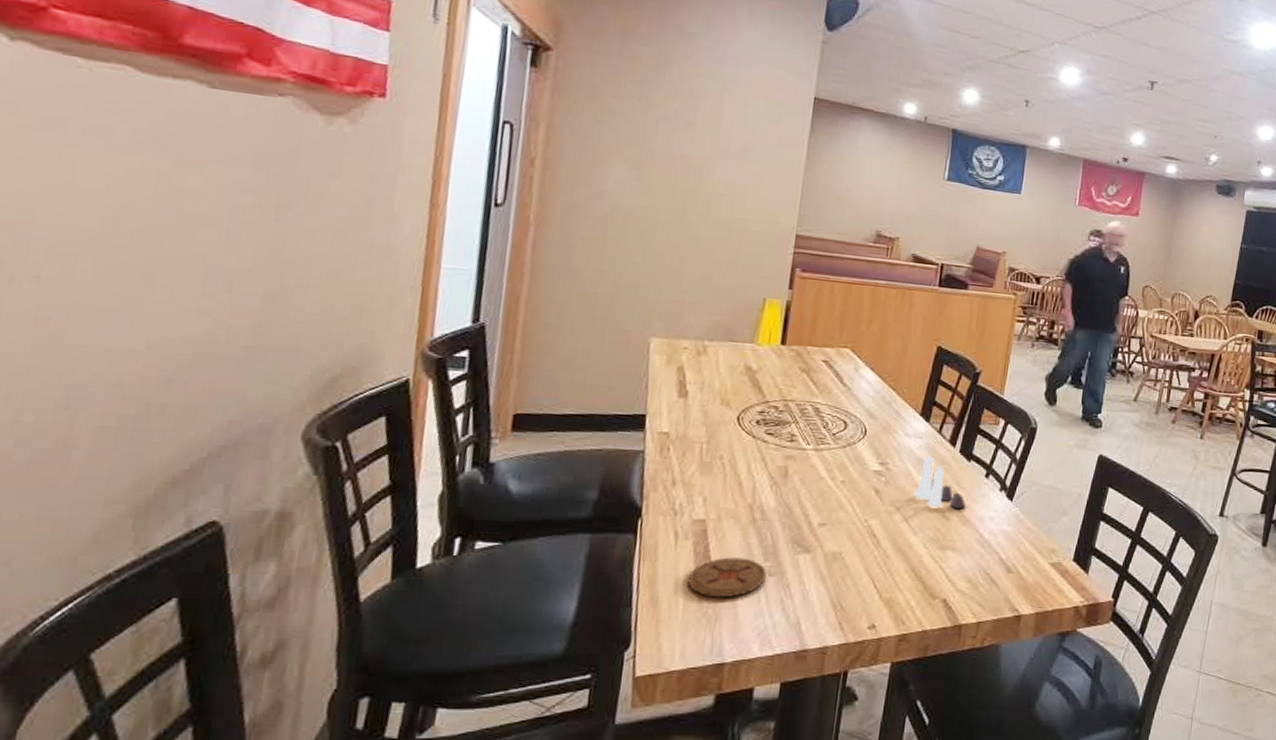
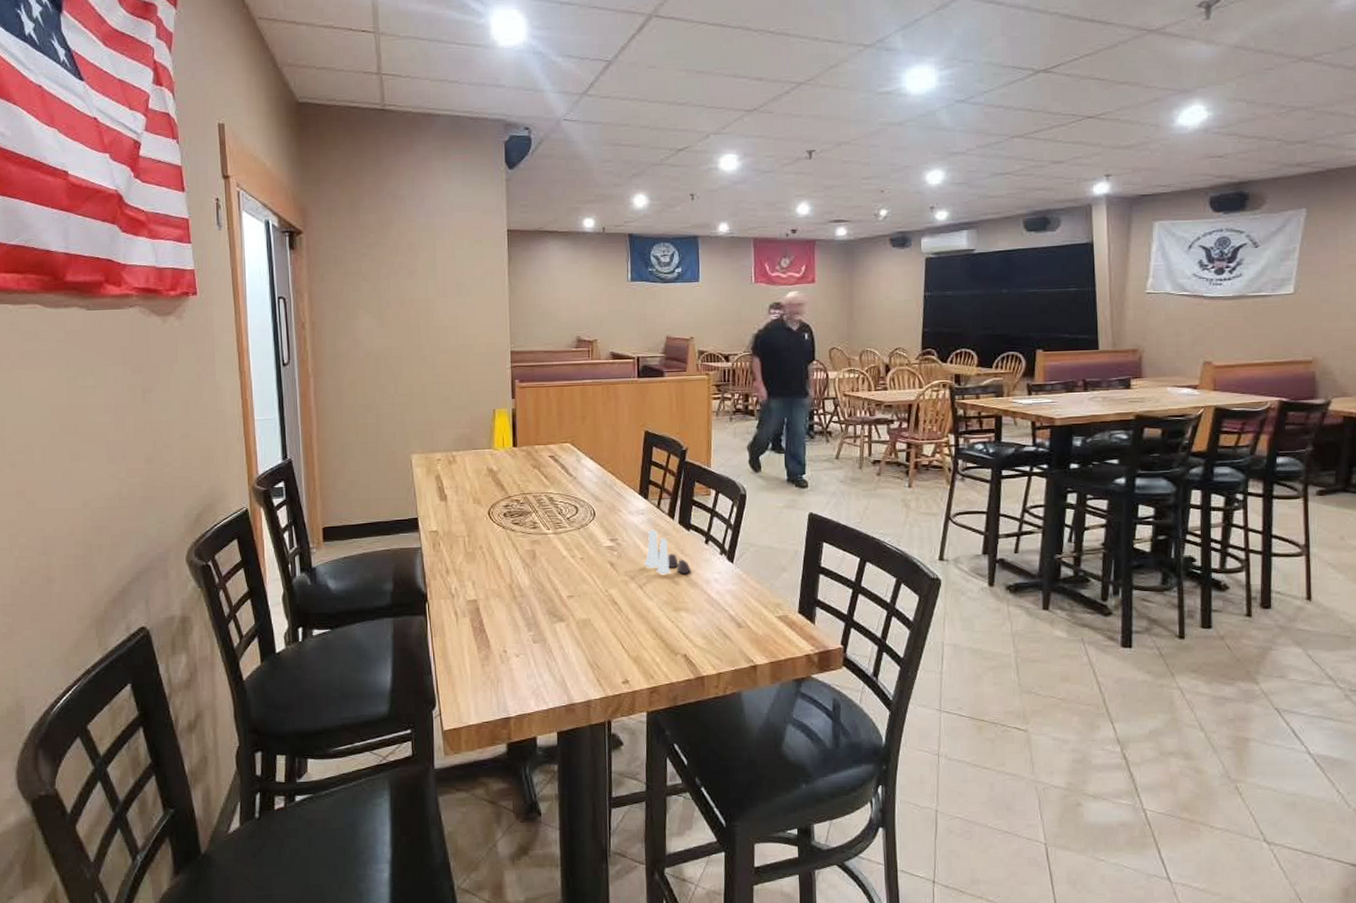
coaster: present [687,557,767,598] -> none [470,629,532,664]

